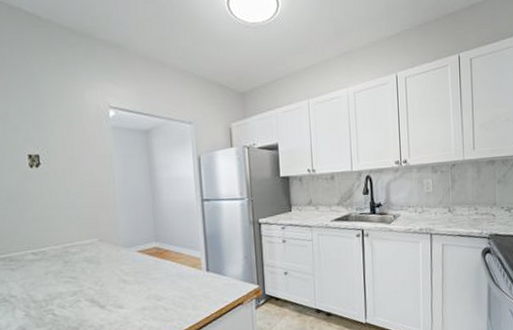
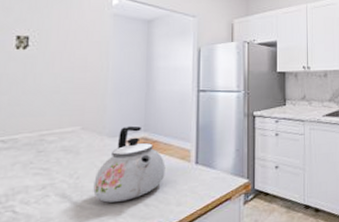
kettle: none [116,236,180,307] -> present [93,125,166,203]

